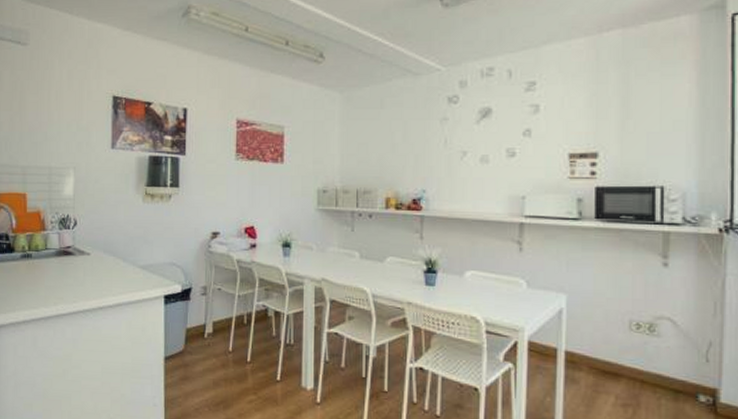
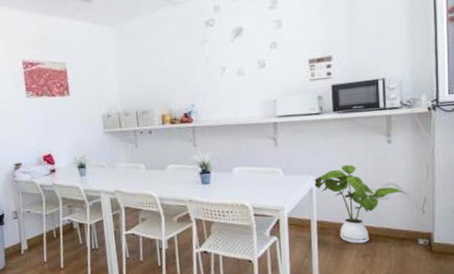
house plant: none [563,286,687,389] -> present [313,164,408,244]

